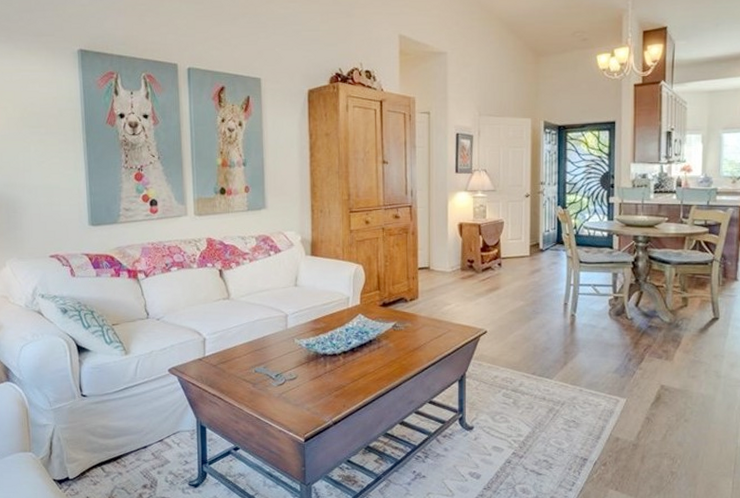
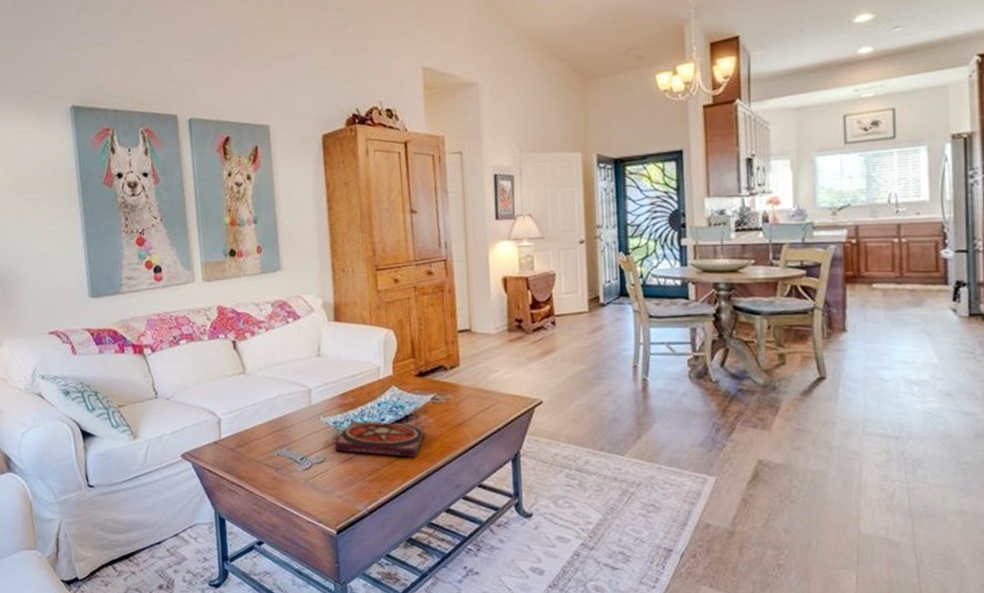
book: none [306,344,386,377] -> present [334,421,426,458]

